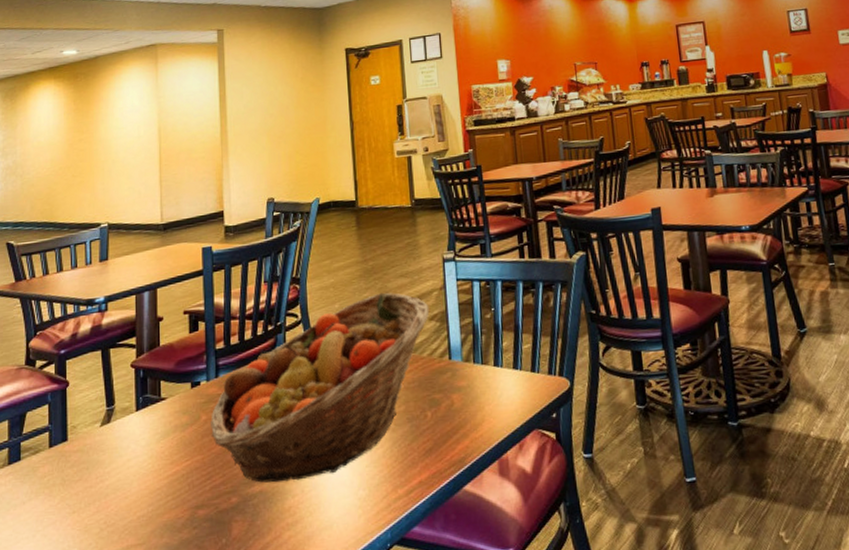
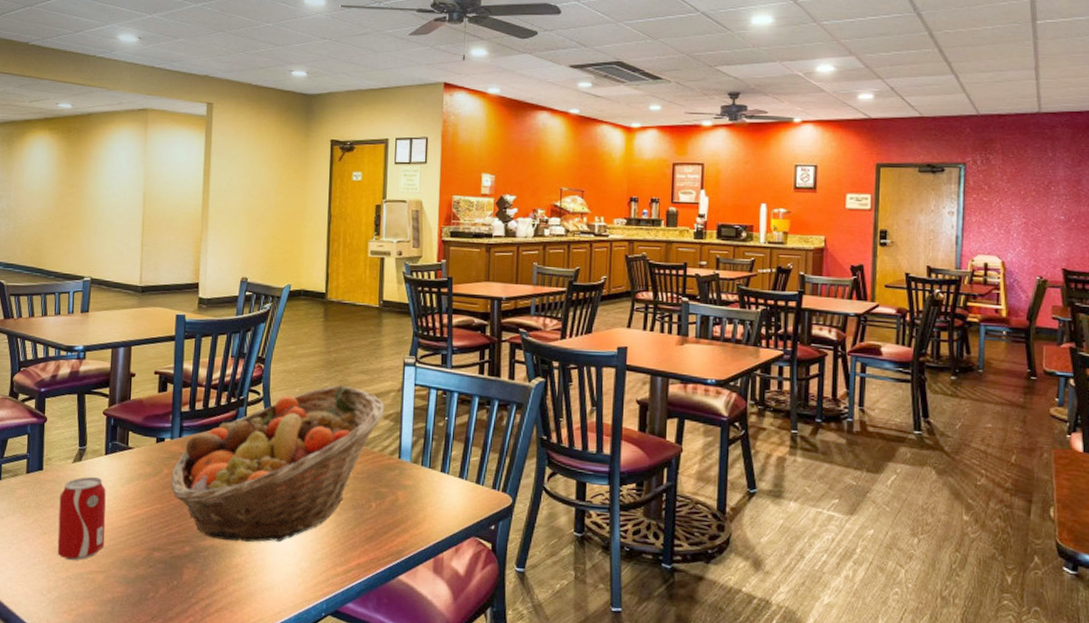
beverage can: none [88,438,142,539] -> present [57,477,106,561]

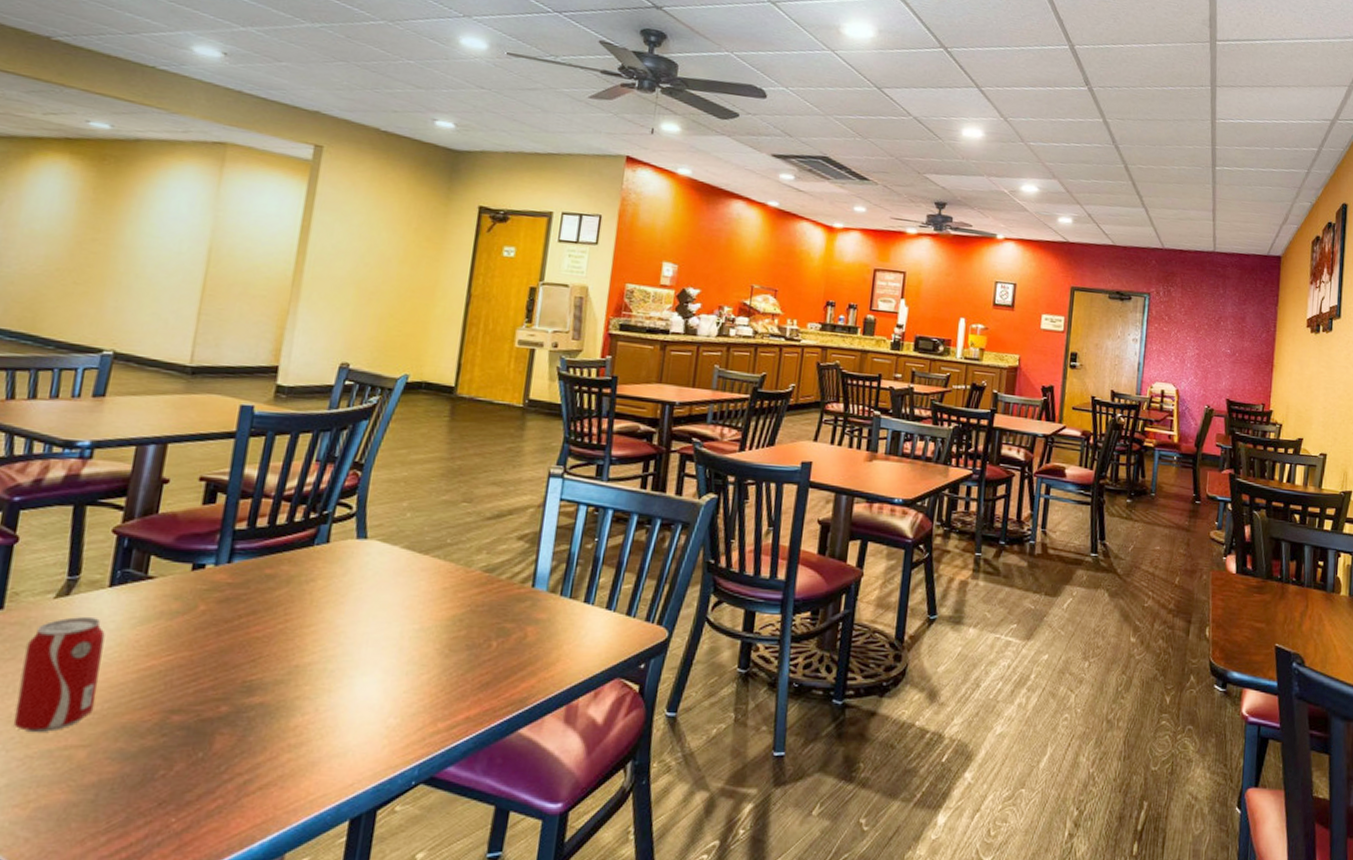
fruit basket: present [171,385,385,543] -> none [207,498,521,697]

